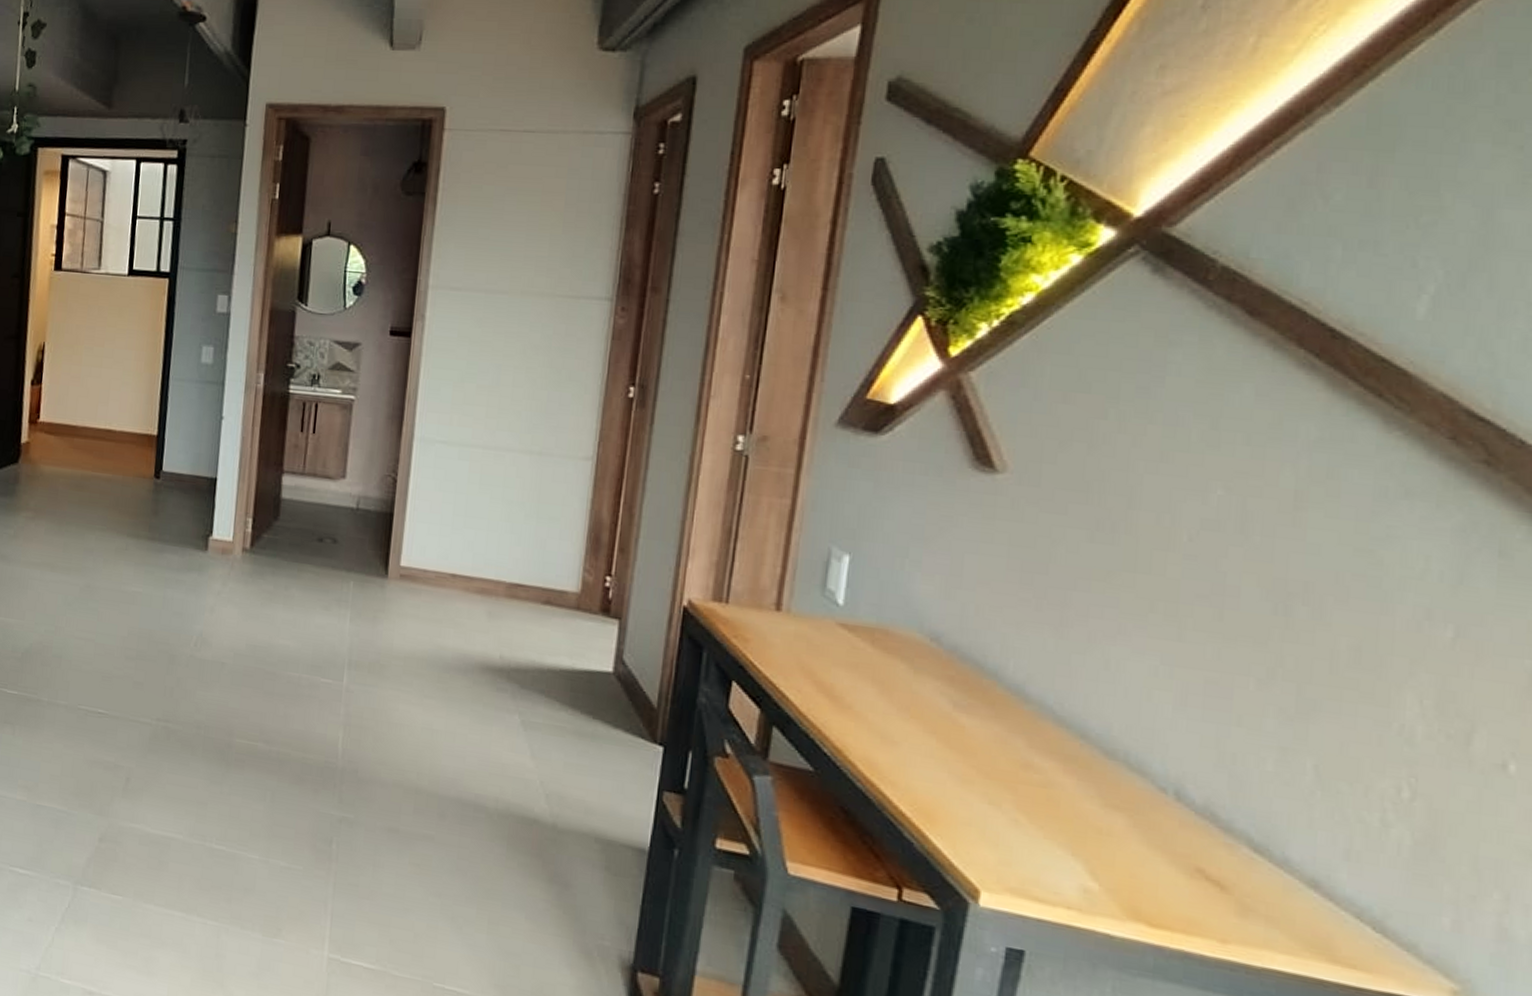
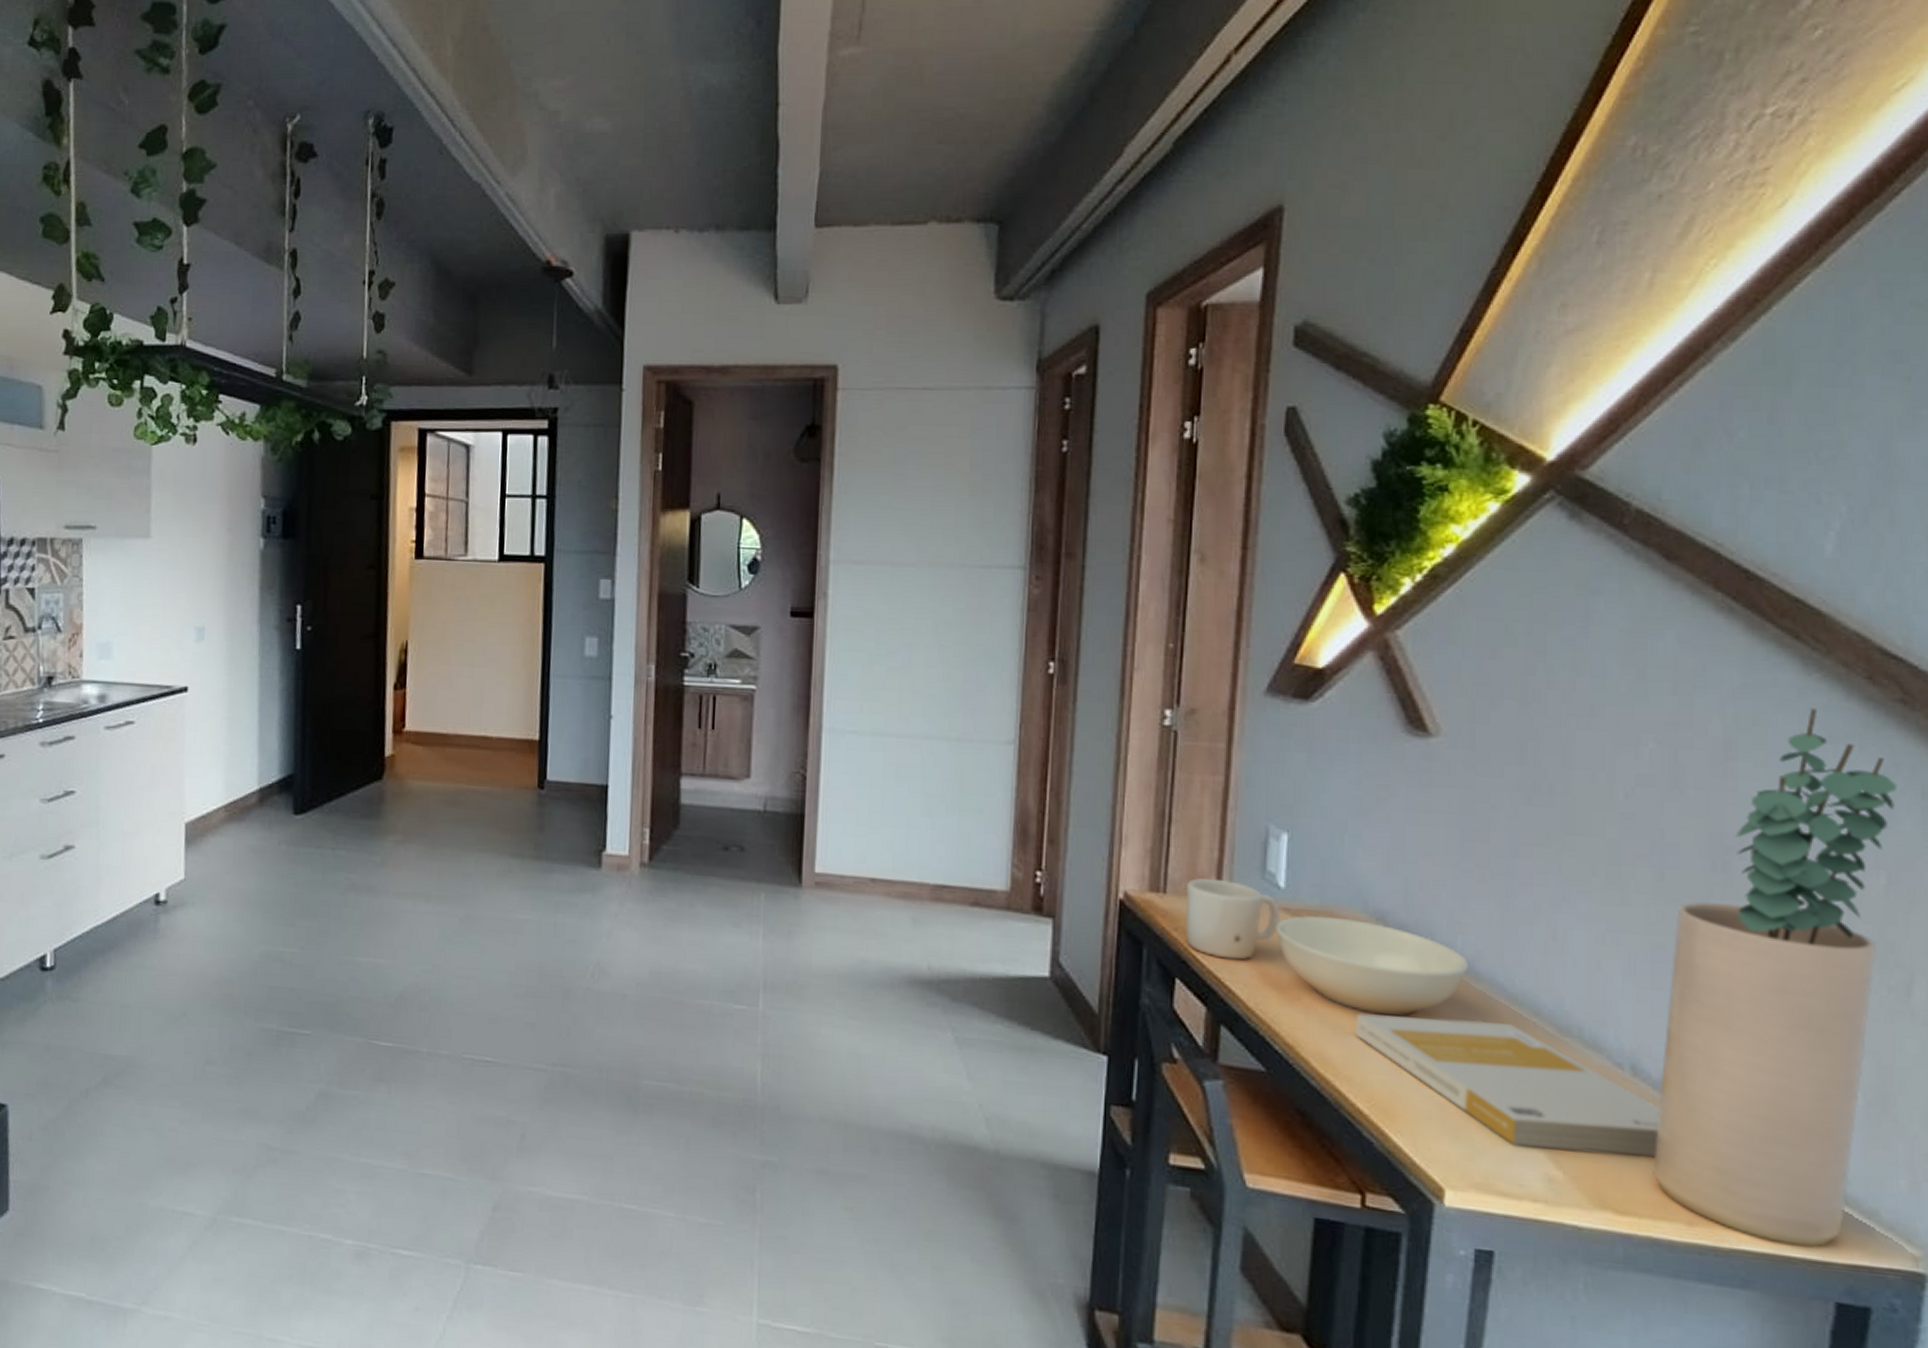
mug: none [745,591,838,669] -> present [1185,878,1281,960]
bowl: none [832,631,1020,729] -> present [1276,915,1470,1016]
book: none [902,724,1201,876] -> present [1355,1013,1660,1156]
vase: none [1189,465,1474,973] -> present [1652,708,1898,1247]

